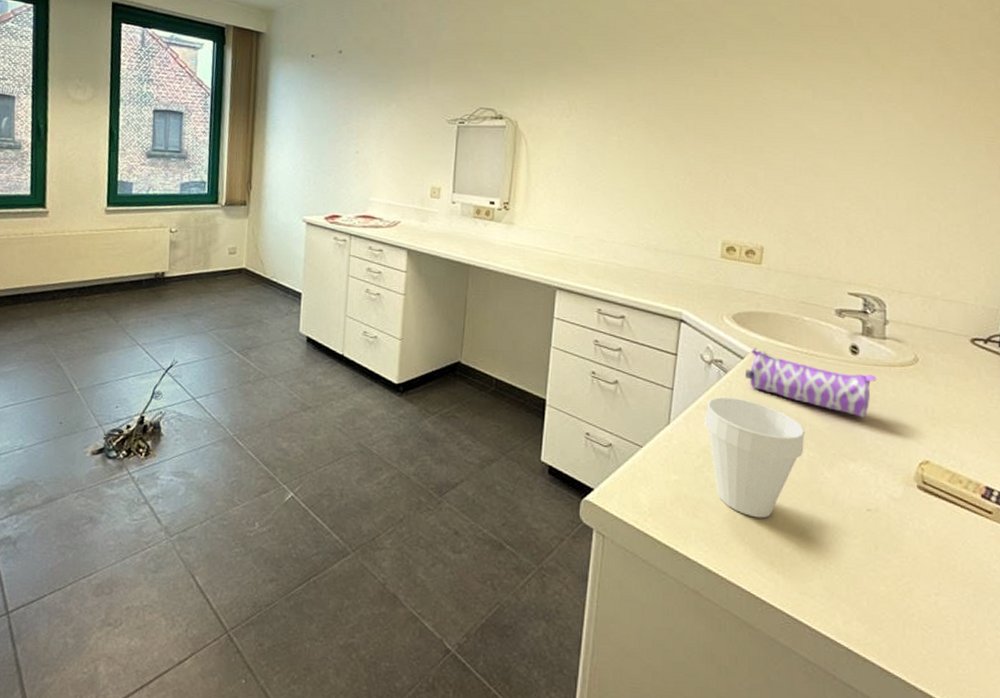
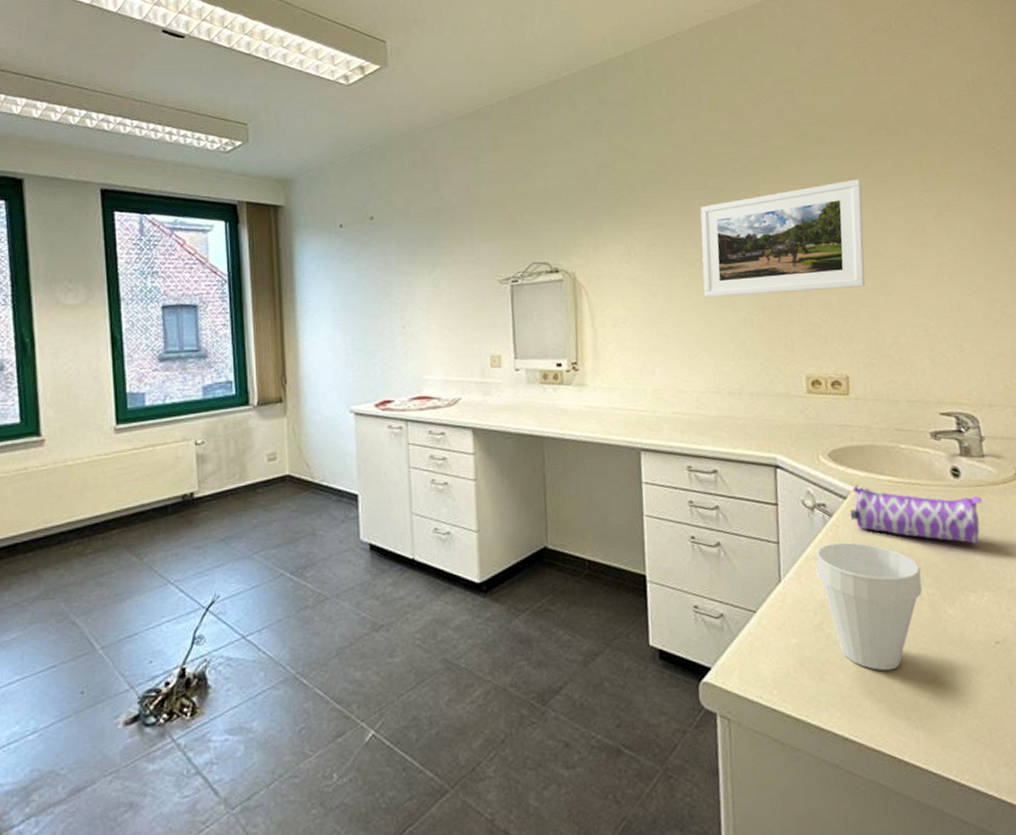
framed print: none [636,62,806,165] -> present [700,179,865,298]

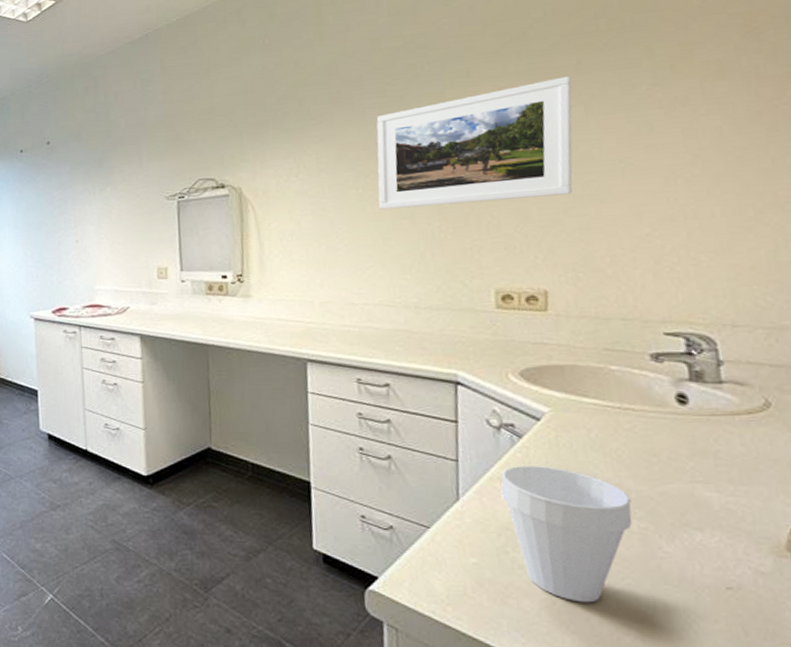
pencil case: present [850,485,983,544] -> none [544,406,718,478]

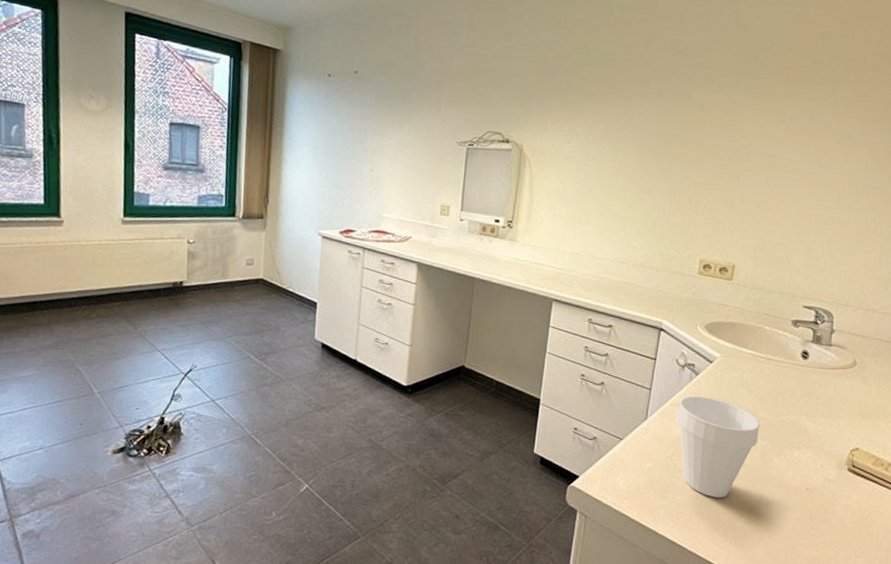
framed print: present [376,76,572,210] -> none [629,99,781,192]

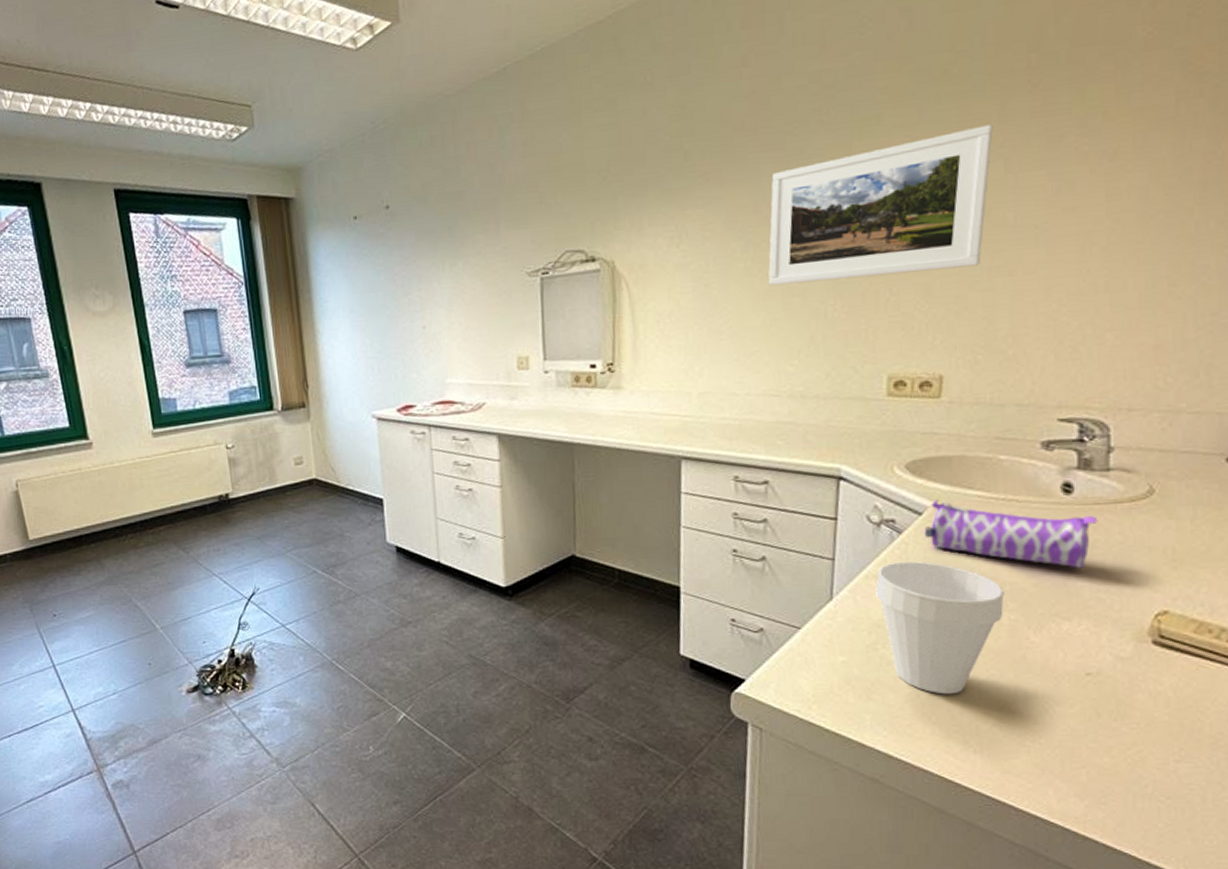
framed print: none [629,99,781,192] -> present [768,124,993,286]
pencil case: none [712,353,822,413] -> present [924,500,1098,568]

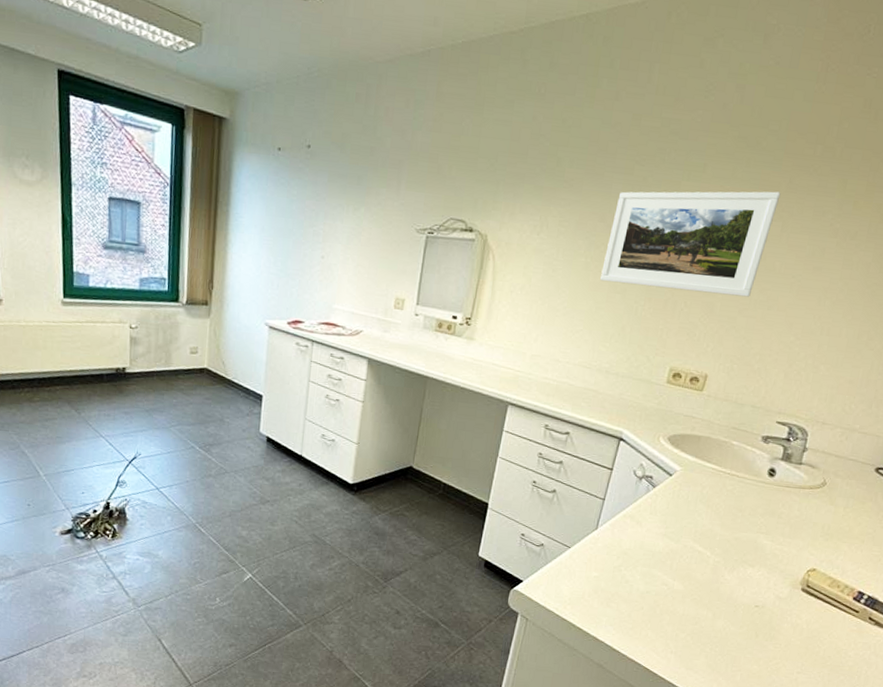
cup: present [875,561,1004,695] -> none [628,508,715,610]
pencil case: present [924,500,1098,568] -> none [670,466,787,531]

